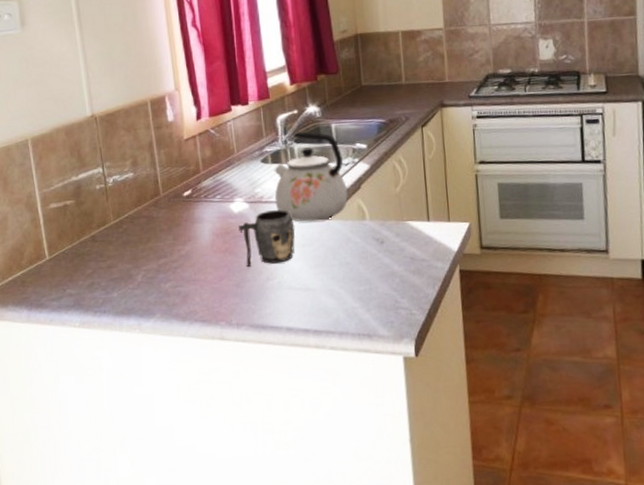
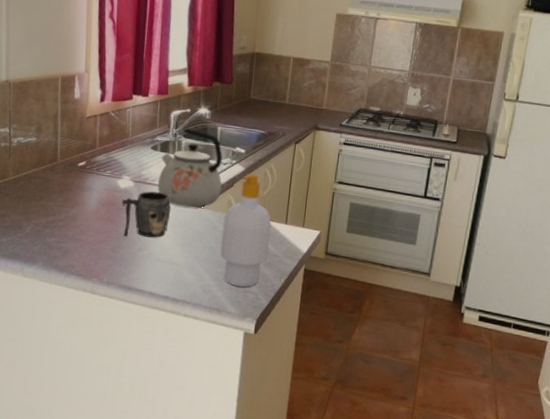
soap bottle: none [356,169,414,304] -> present [220,173,272,288]

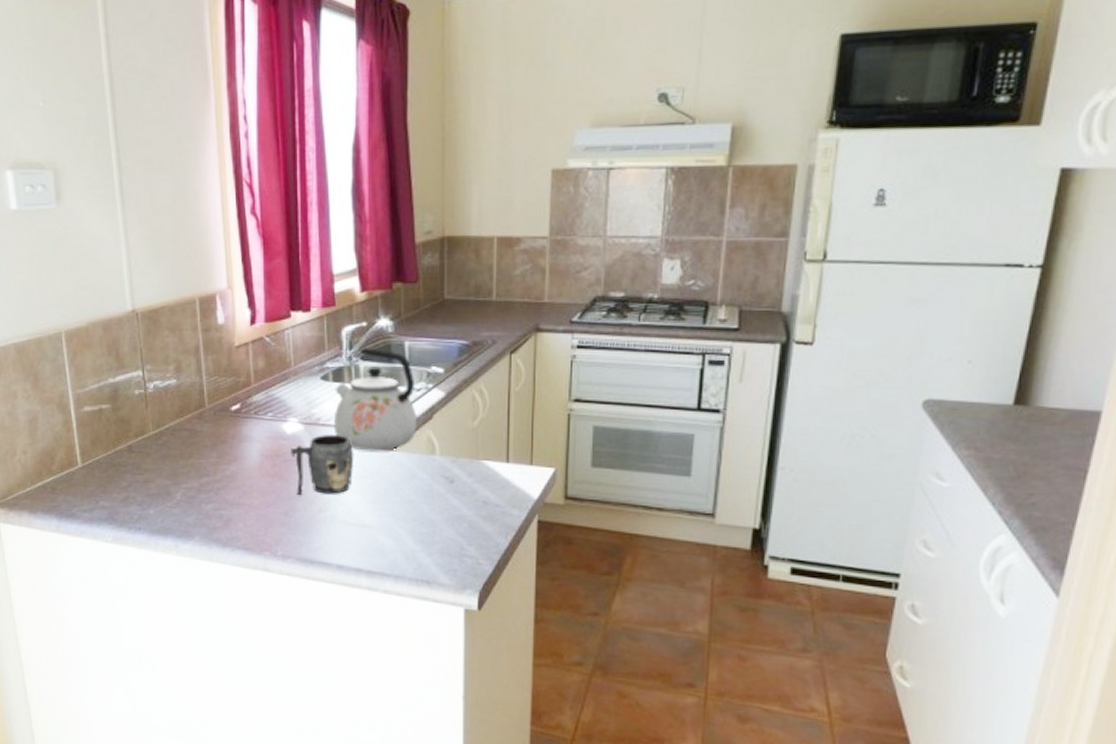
soap bottle: present [220,173,272,288] -> none [424,399,488,551]

